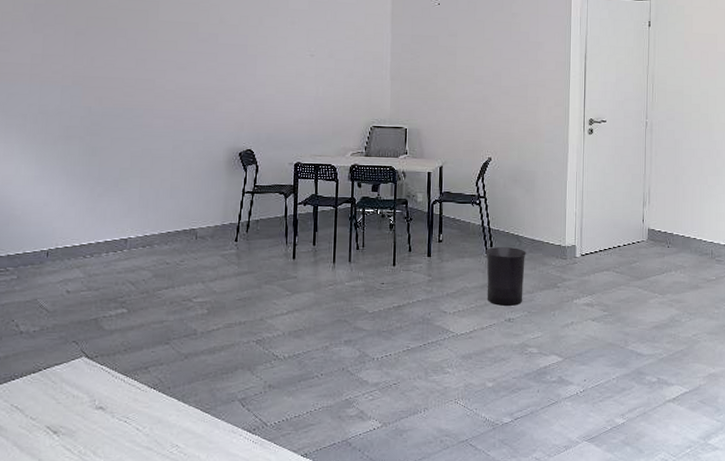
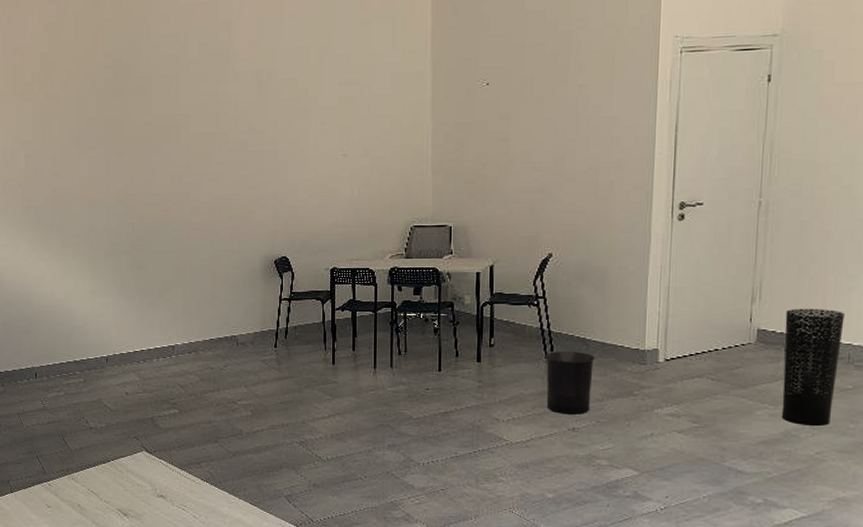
umbrella stand: none [667,211,707,311] -> present [781,308,845,426]

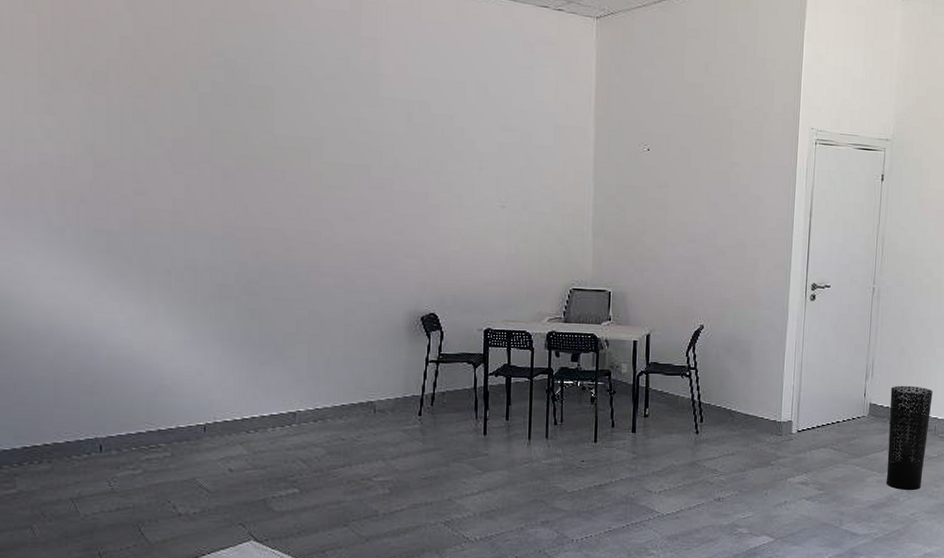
waste bin: present [545,350,595,414] -> none [695,421,739,484]

